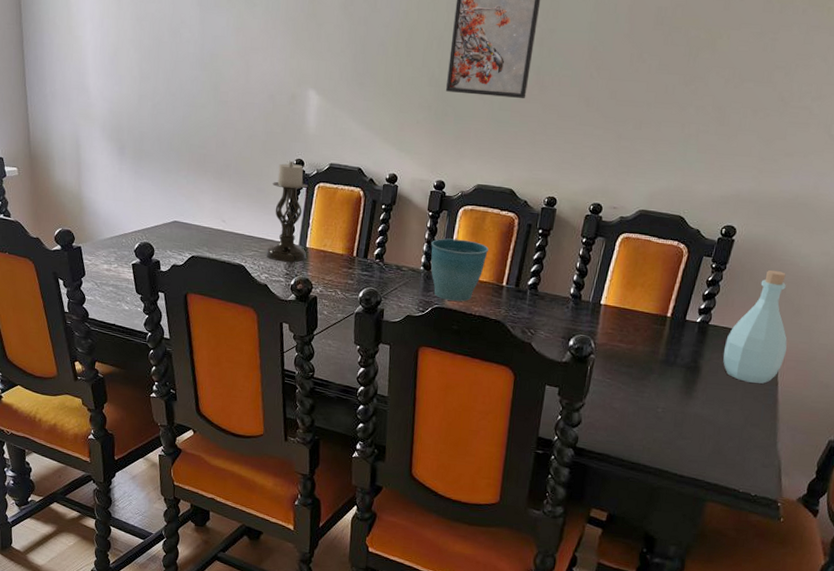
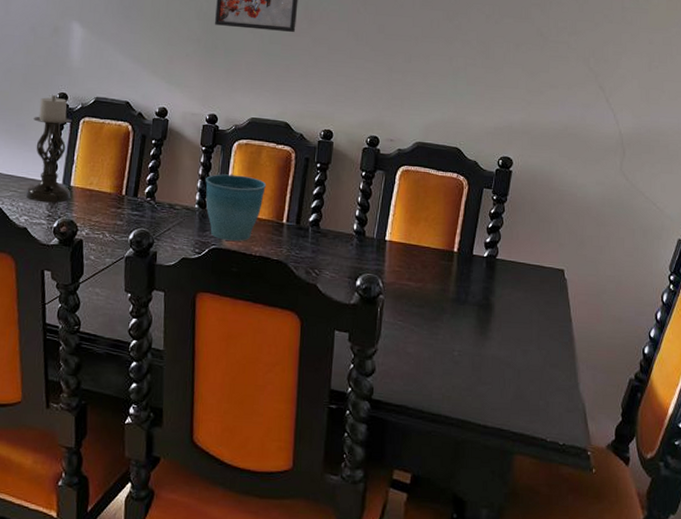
bottle: present [723,269,788,384] -> none [513,200,575,320]

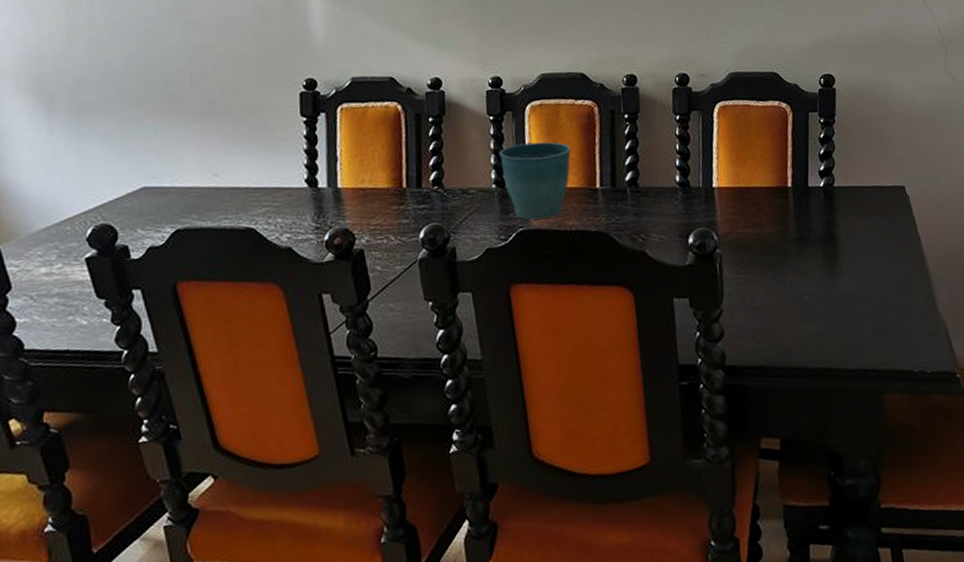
candle holder: present [25,95,73,203] -> none [278,83,341,214]

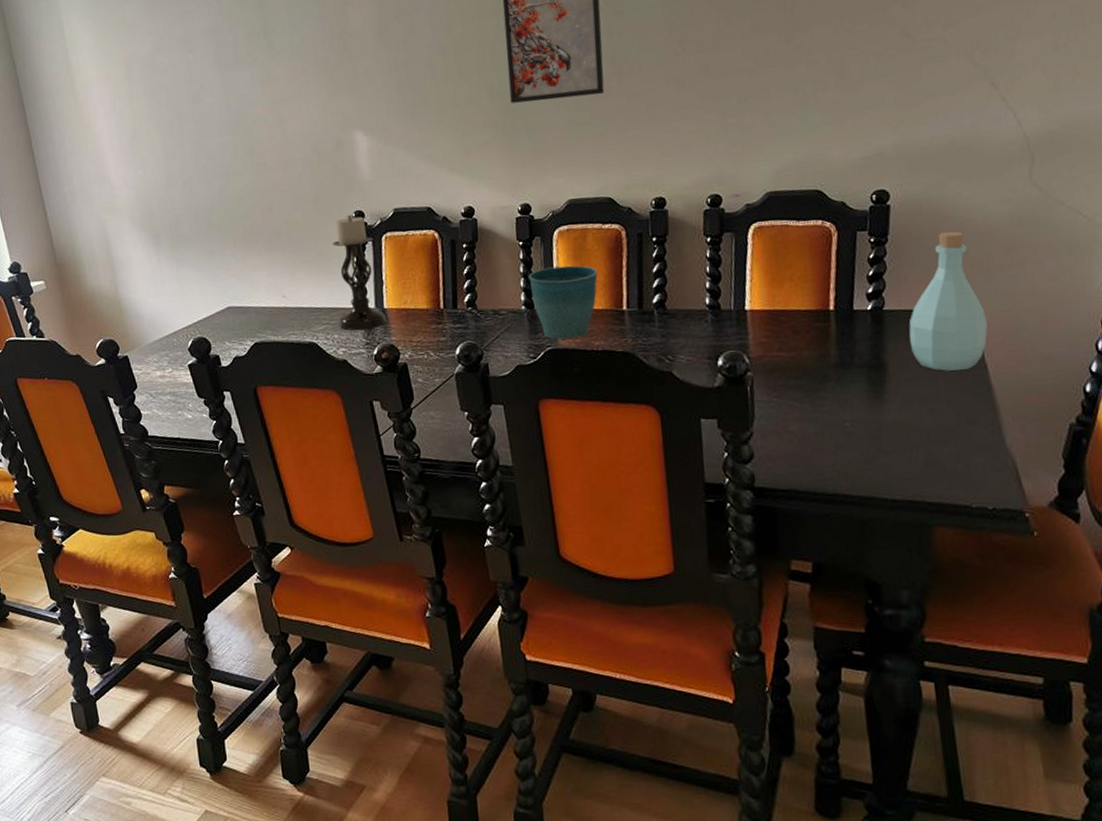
candle holder: none [278,83,341,214] -> present [333,215,387,331]
bottle: none [855,113,919,243] -> present [909,231,988,371]

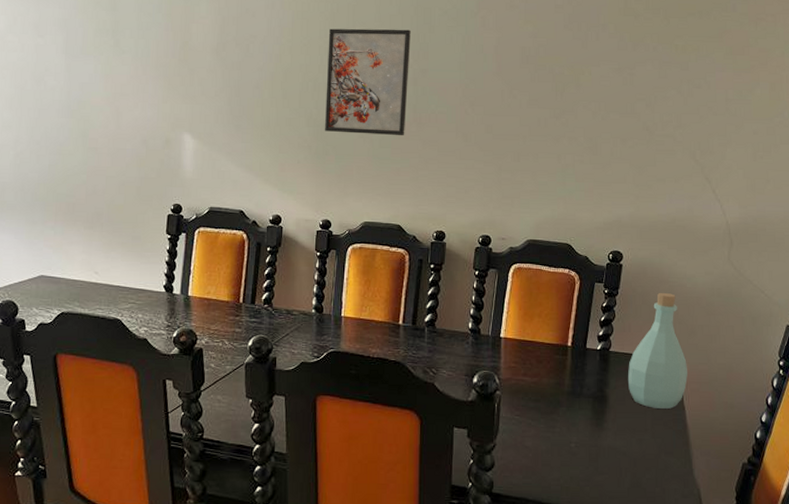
candle holder: present [333,215,387,331] -> none [144,207,189,313]
flower pot: present [528,265,598,340] -> none [321,278,381,344]

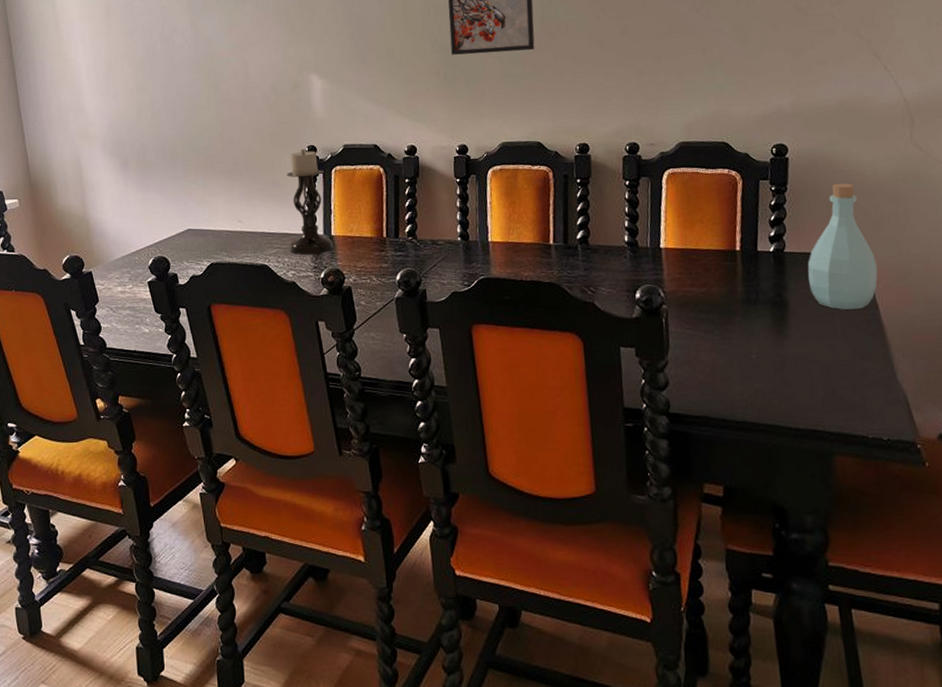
candle holder: none [144,207,189,313] -> present [287,149,334,255]

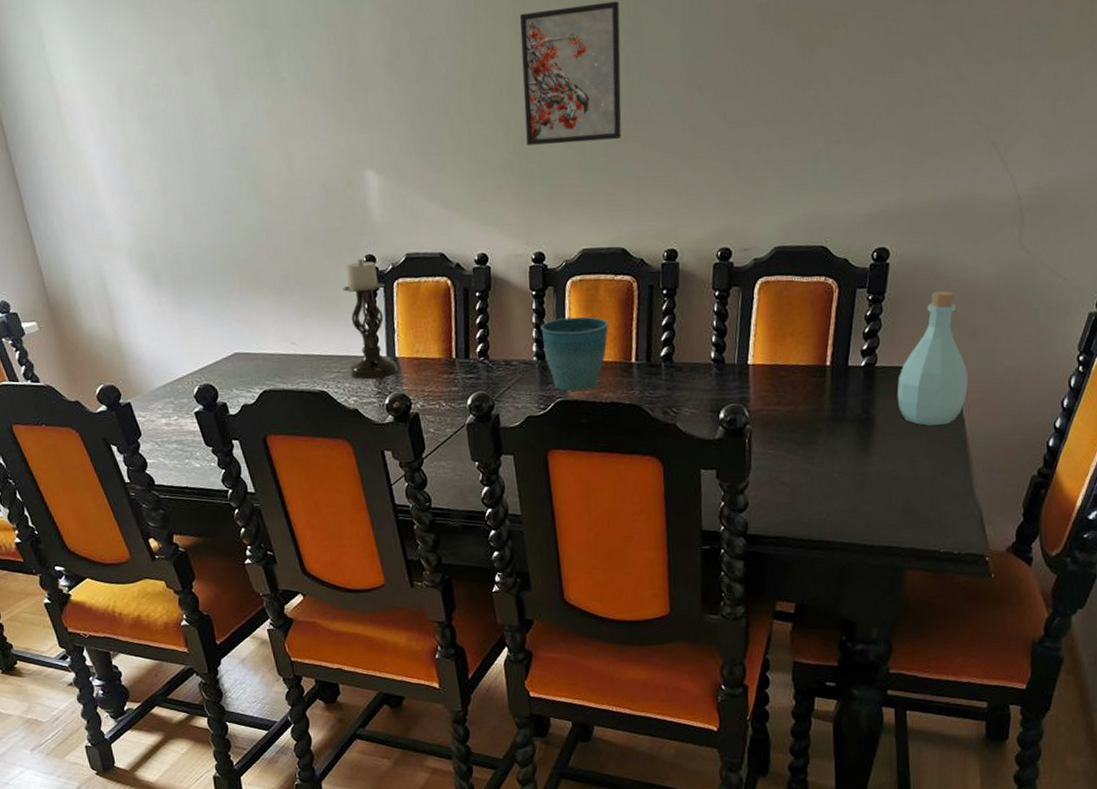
flower pot: none [464,202,527,269] -> present [541,316,608,391]

